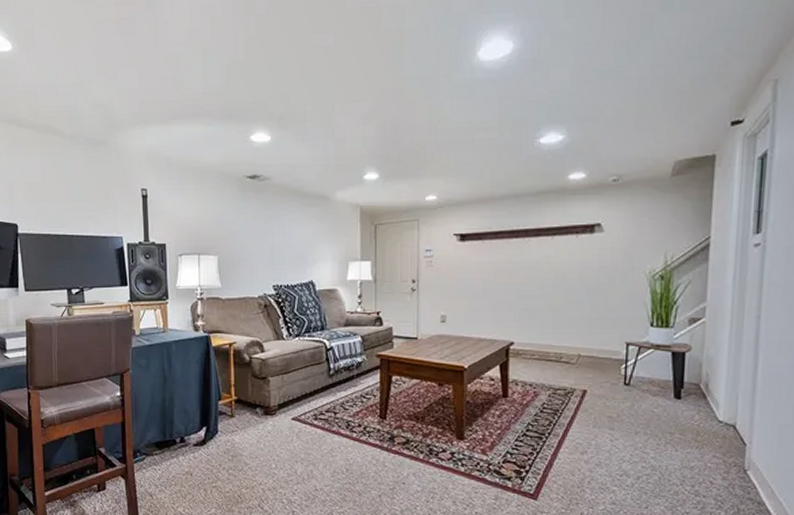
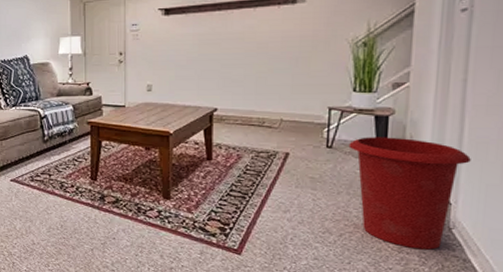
waste bin: none [646,374,765,493] -> present [348,137,471,250]

